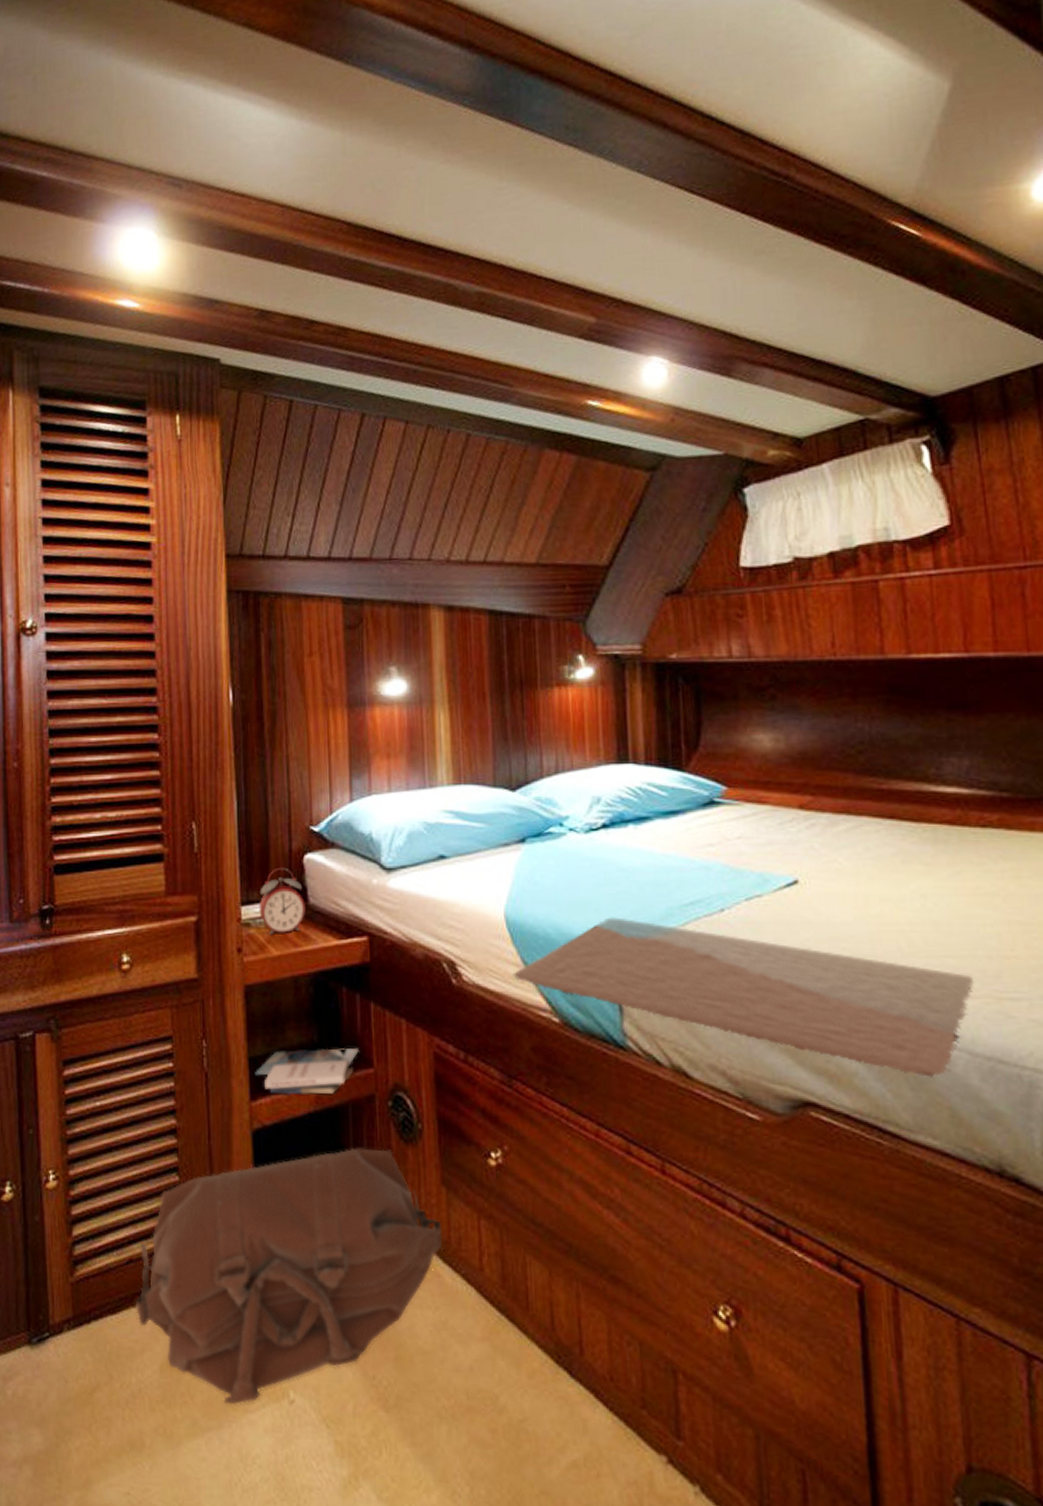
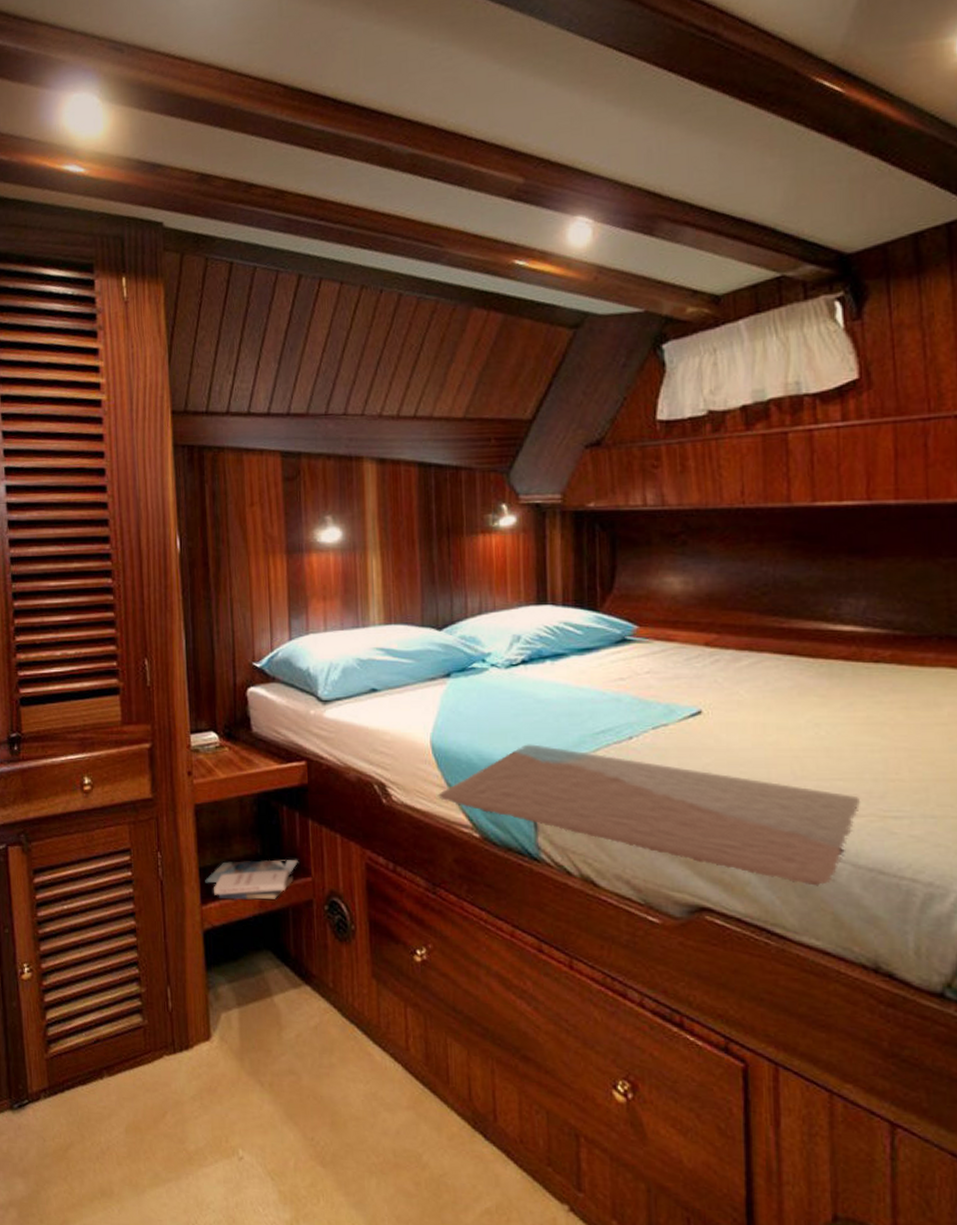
duffel bag: present [135,1147,442,1405] -> none [102,945,372,1161]
alarm clock: present [259,867,305,936] -> none [206,699,249,761]

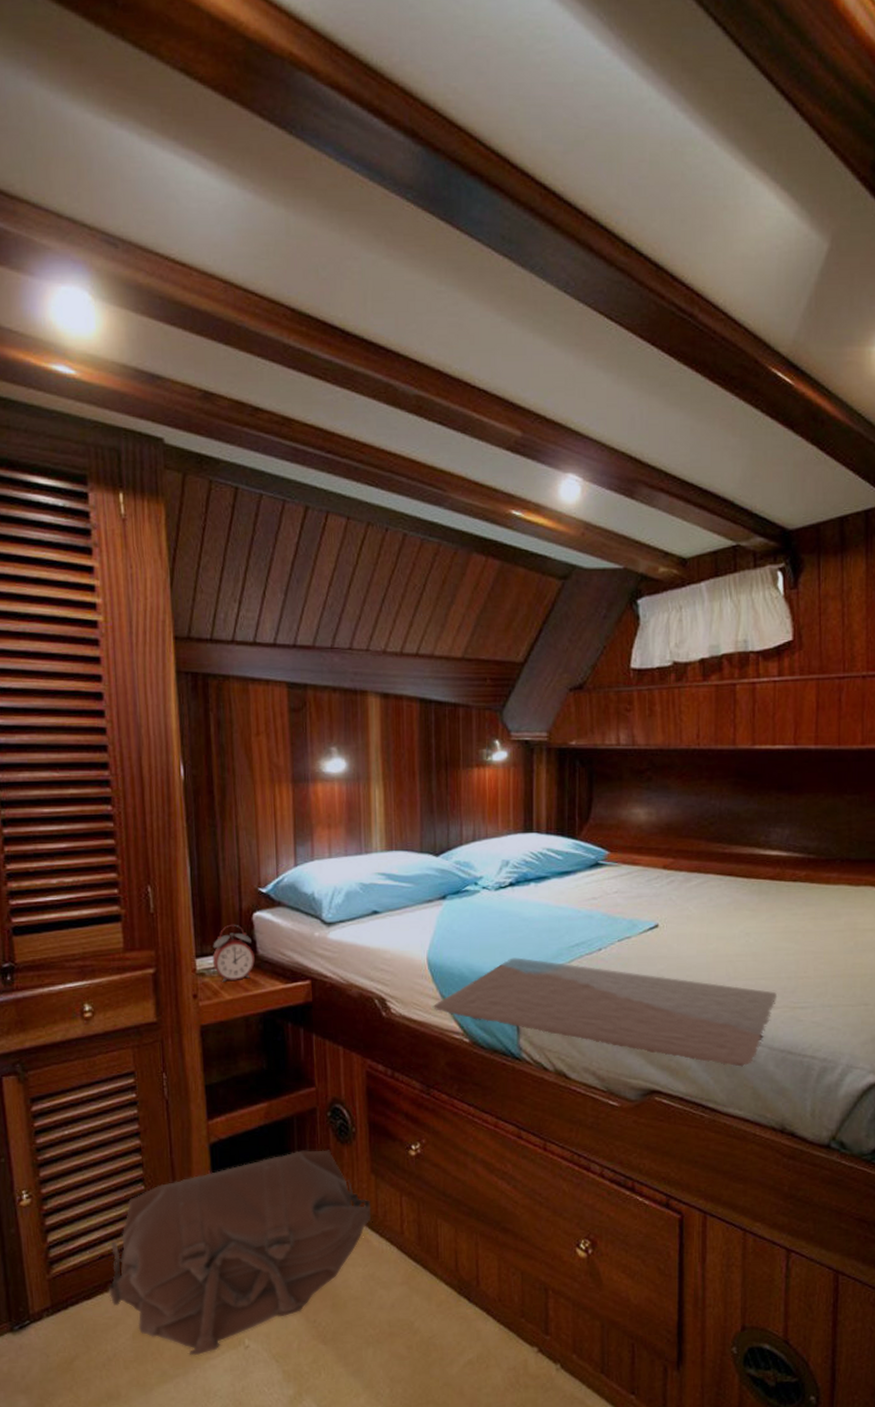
duffel bag: none [102,945,372,1161] -> present [108,1150,371,1356]
magazine: present [205,859,298,884] -> none [211,1071,303,1100]
alarm clock: none [206,699,249,761] -> present [212,924,255,983]
books: present [214,869,294,900] -> none [220,1081,298,1113]

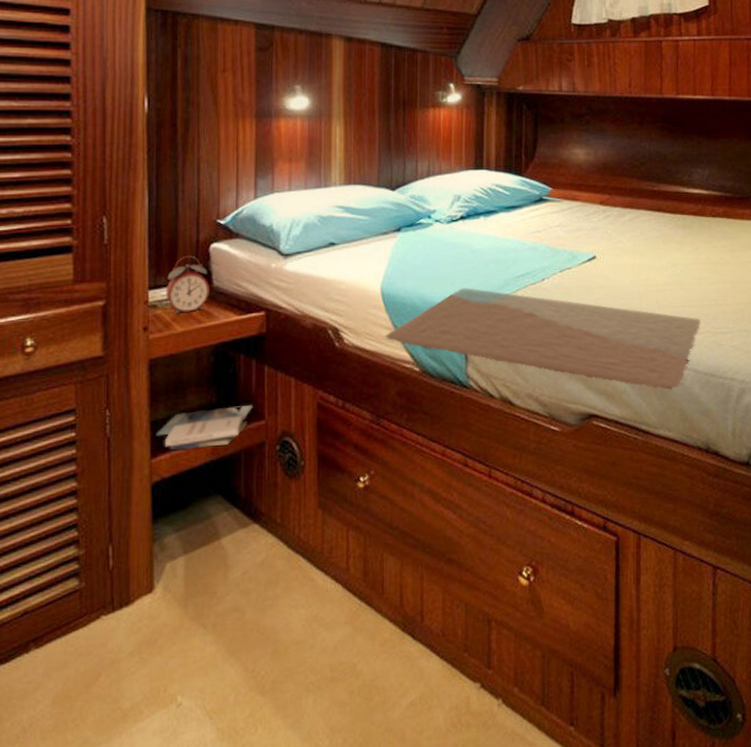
duffel bag: present [108,1150,371,1356] -> none [29,485,316,720]
magazine: none [211,1071,303,1100] -> present [156,404,253,436]
books: none [220,1081,298,1113] -> present [165,414,247,450]

